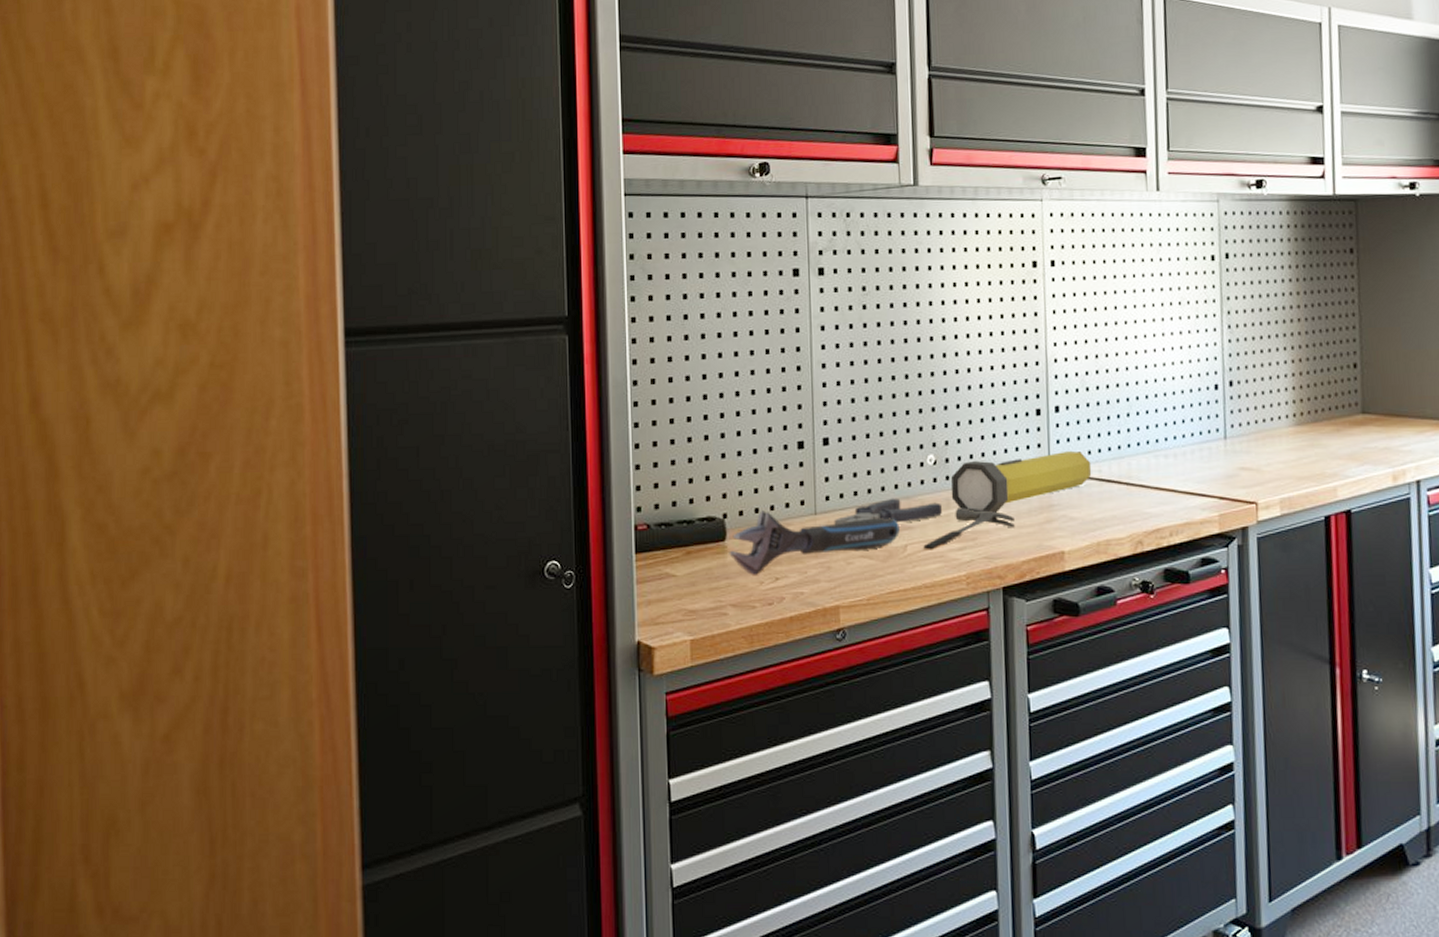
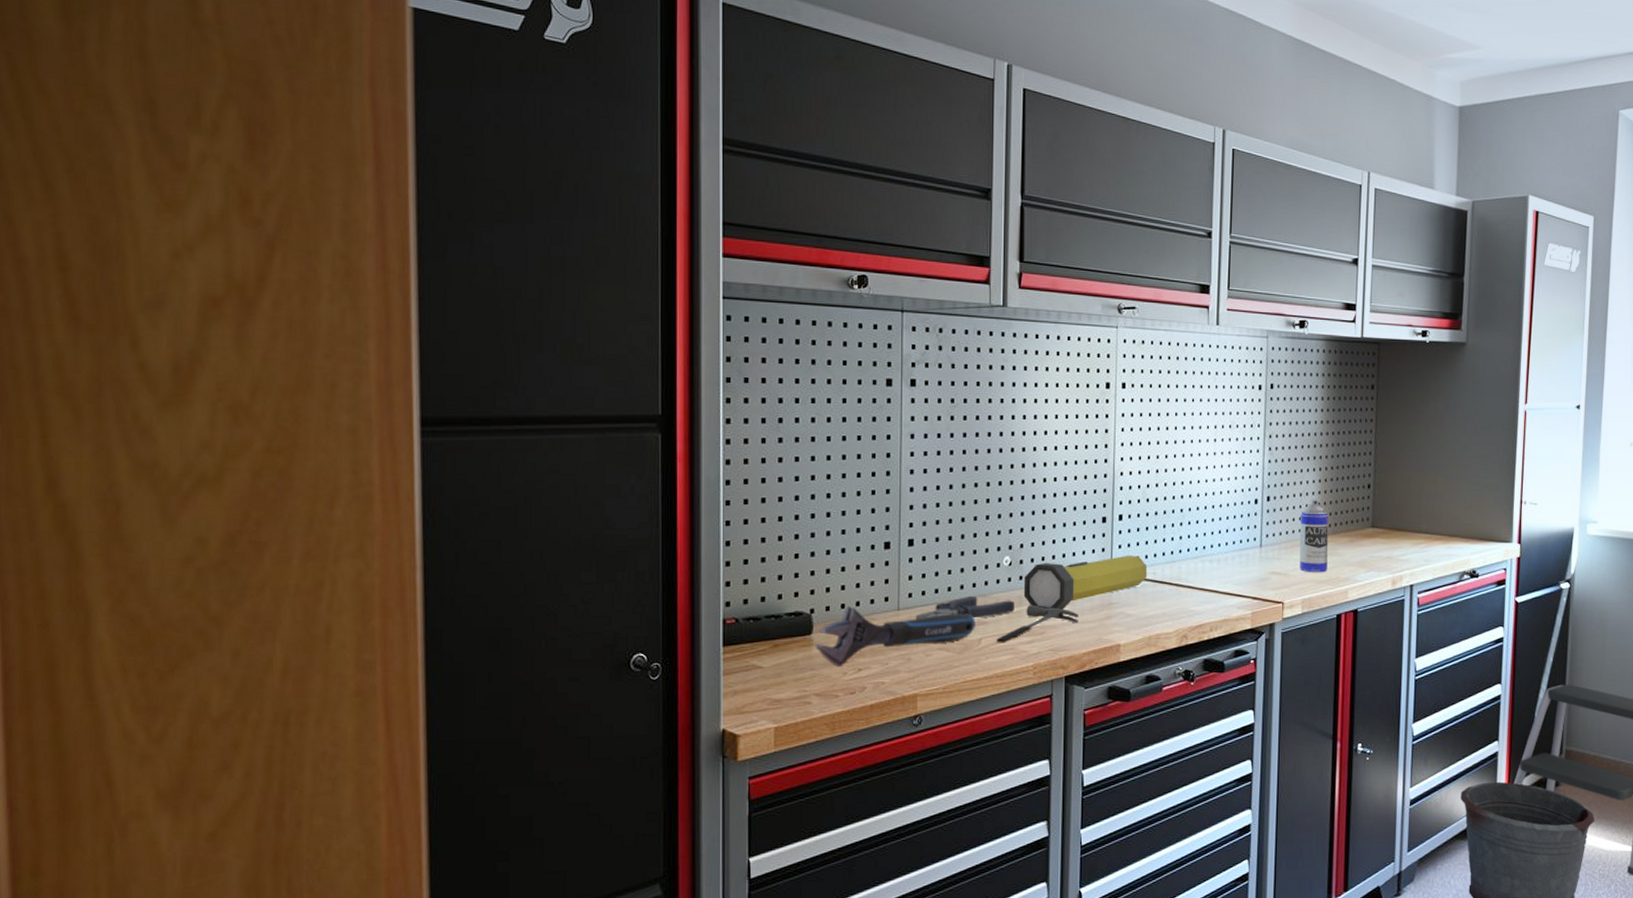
spray can: none [1271,382,1310,468] -> present [1299,499,1329,573]

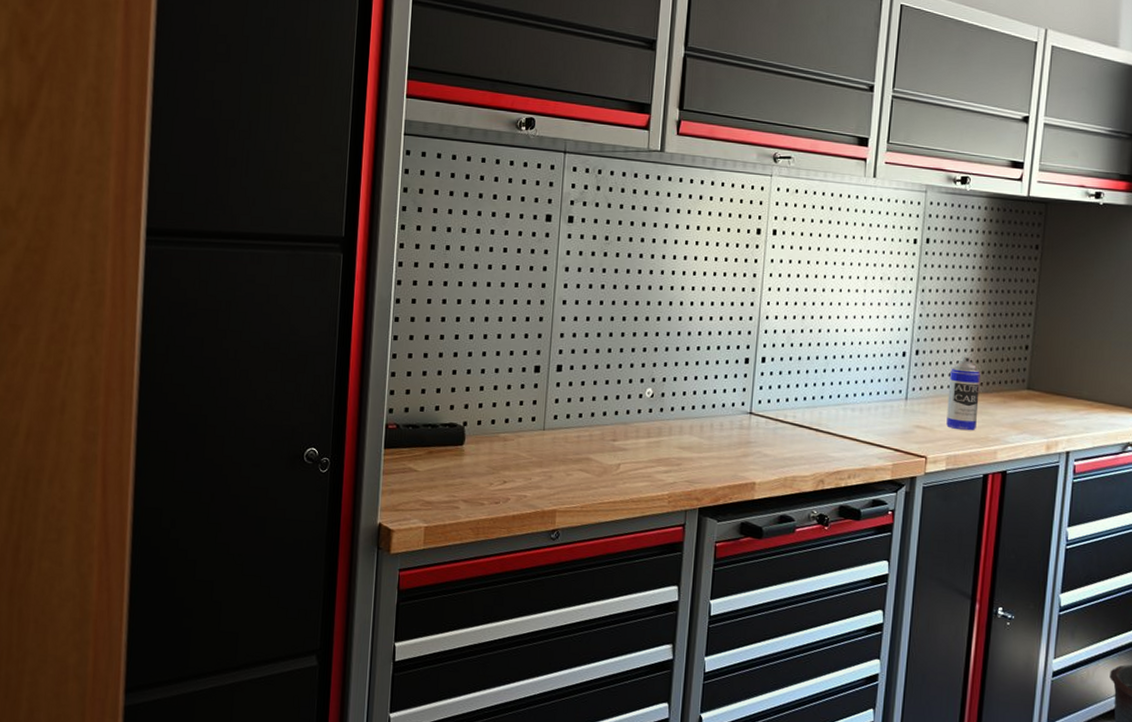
adjustable wrench: present [815,606,975,666] -> none [465,422,615,477]
pliers: present [915,595,1014,620] -> none [559,422,654,445]
claw hammer: present [996,605,1078,643] -> none [634,436,716,471]
flashlight: present [1023,555,1148,610] -> none [663,396,788,444]

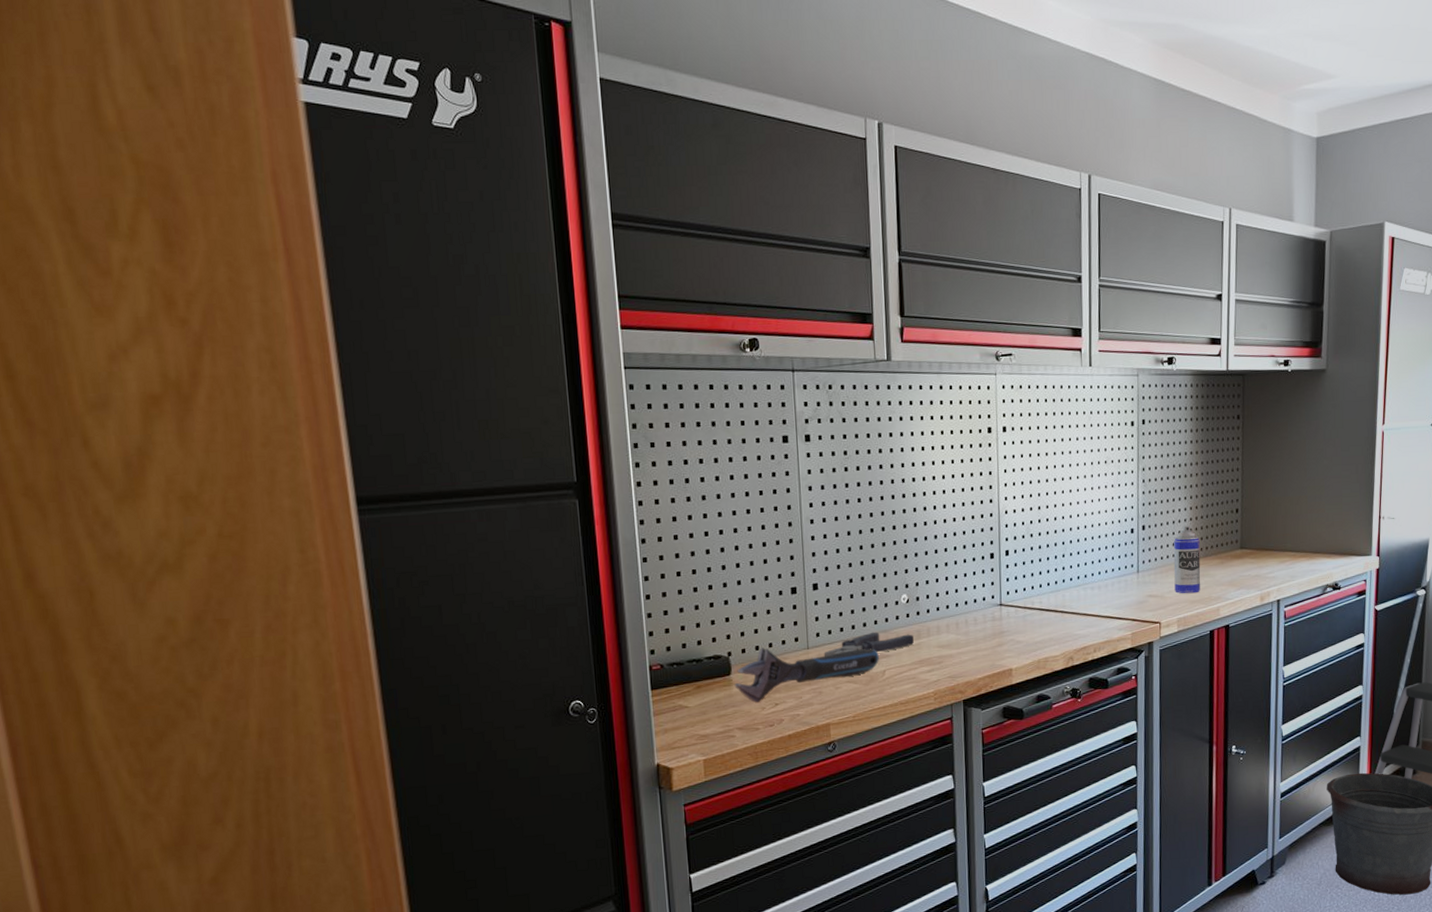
adjustable wrench: none [465,422,615,477] -> present [734,648,879,703]
pliers: none [559,422,654,445] -> present [823,632,914,657]

